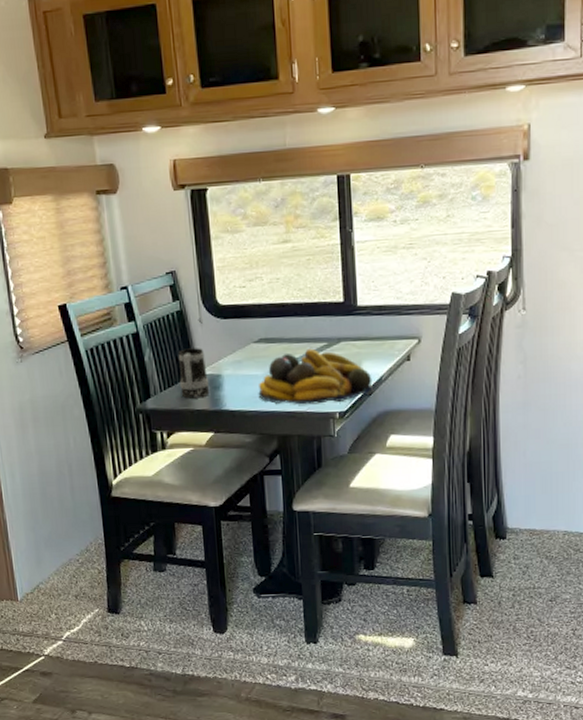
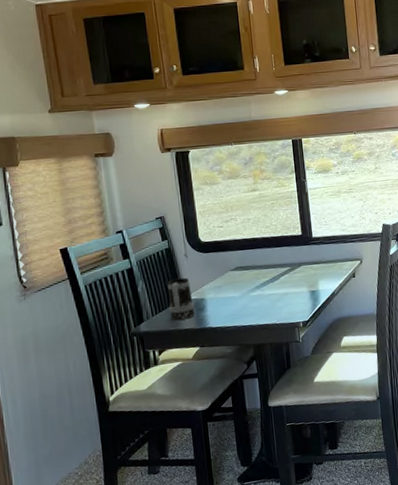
fruit bowl: present [258,348,374,405] -> none [236,272,329,319]

